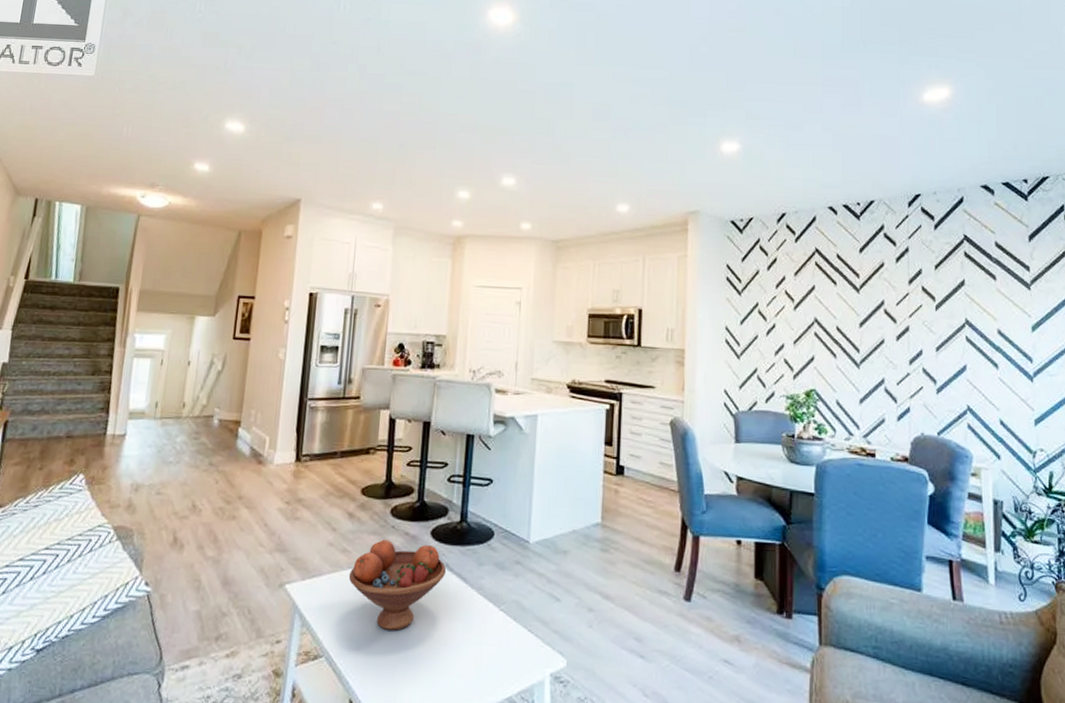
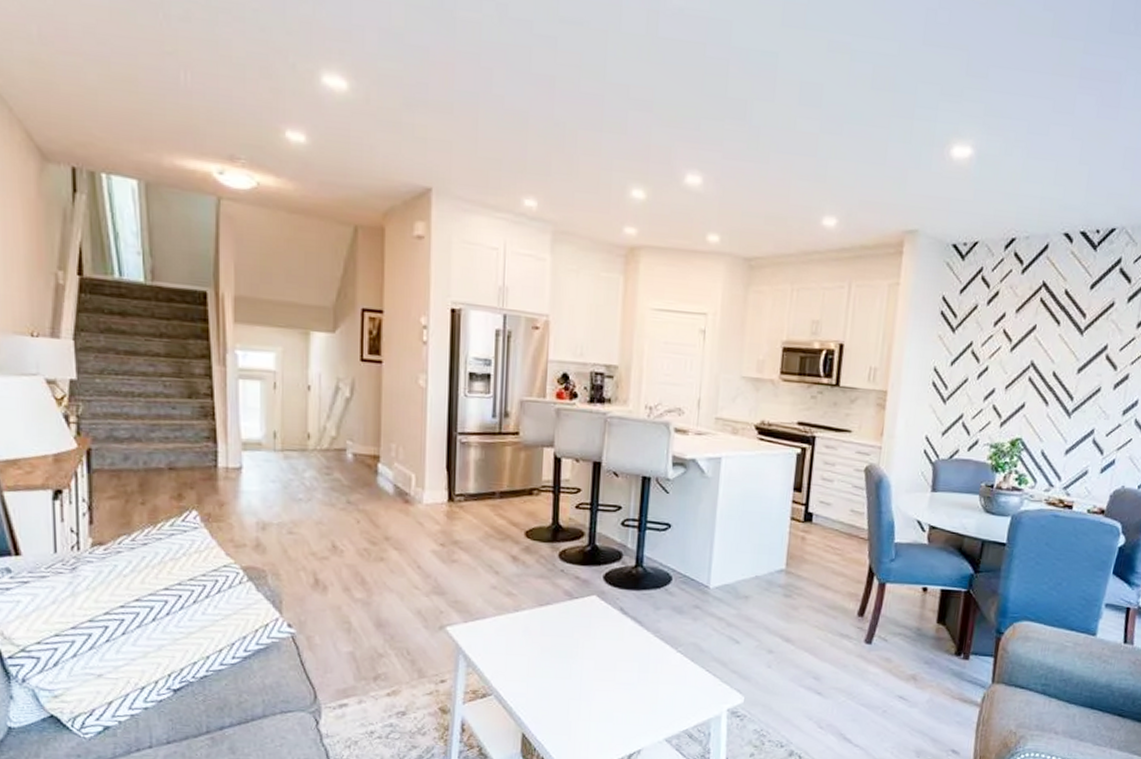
fruit bowl: present [348,540,447,631] -> none [515,583,621,671]

